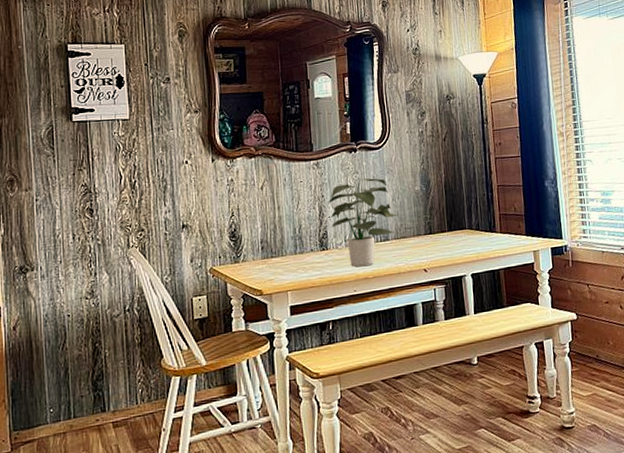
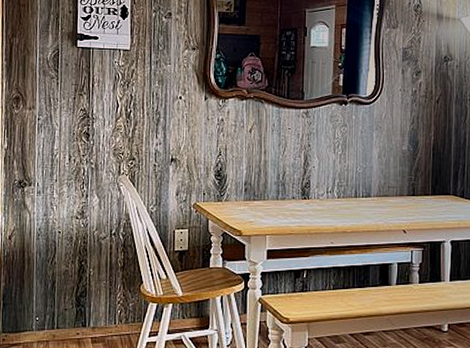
potted plant: present [328,178,400,267] -> none [313,131,384,220]

